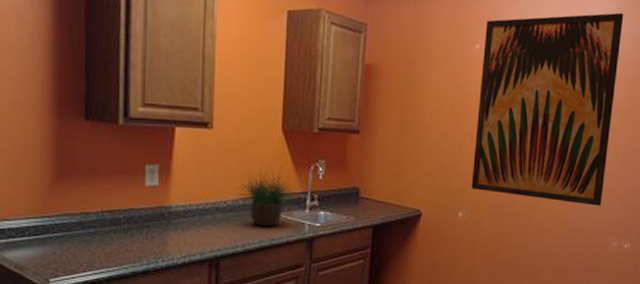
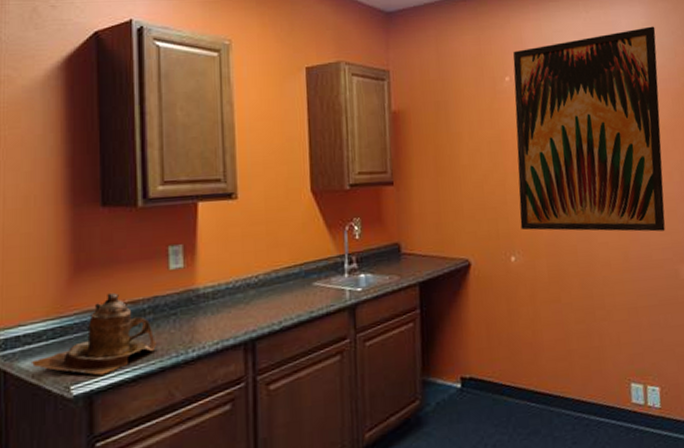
teapot: none [15,200,131,273] -> present [32,292,158,376]
potted plant: present [236,166,295,227] -> none [267,230,331,299]

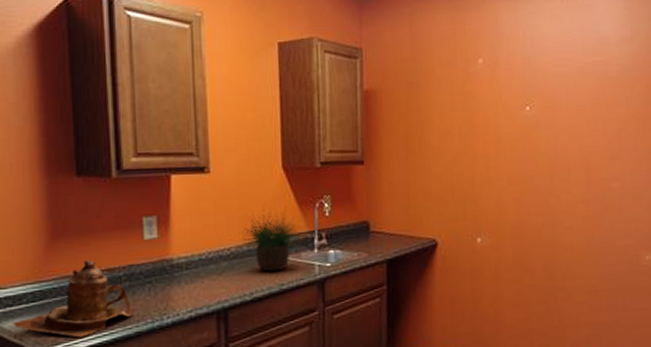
potted plant: none [267,230,331,299] -> present [239,206,302,272]
wall art: present [513,26,665,232] -> none [487,11,633,218]

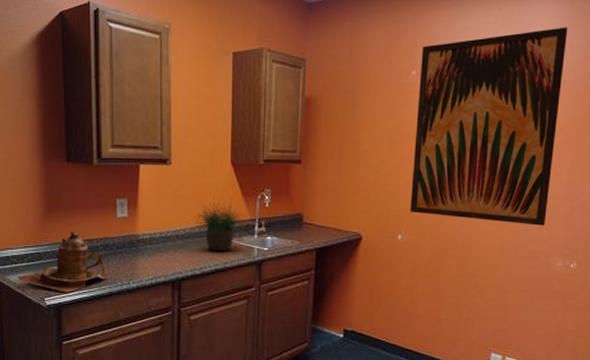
wall art: none [487,11,633,218] -> present [410,27,568,226]

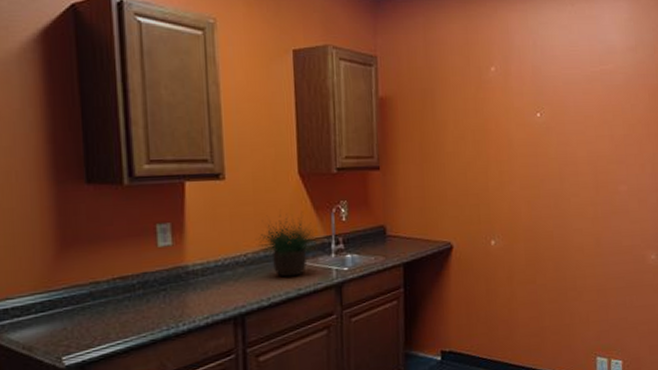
teapot: present [18,231,107,293] -> none [22,268,148,347]
wall art: present [410,27,568,226] -> none [499,22,637,220]

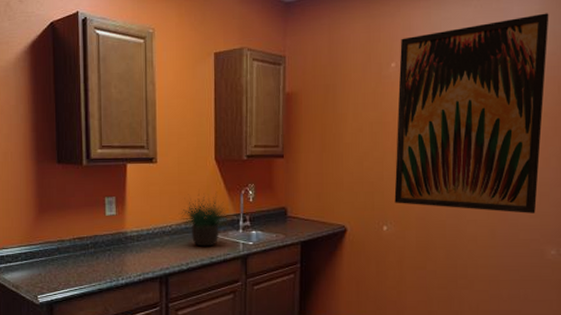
wall art: none [499,22,637,220] -> present [394,13,549,213]

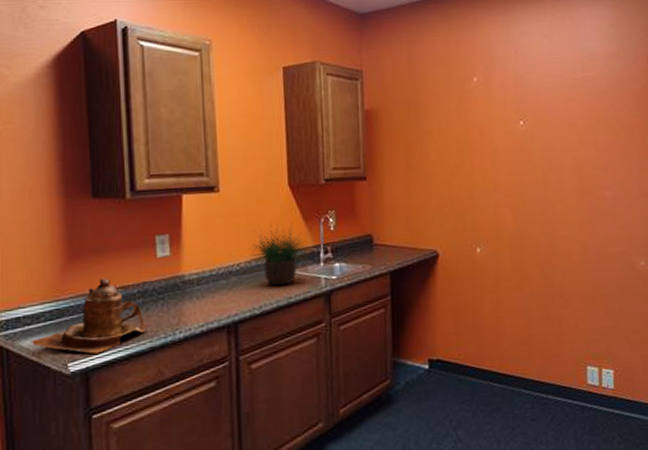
teapot: none [12,230,97,290] -> present [32,278,147,354]
wall art: present [394,13,549,213] -> none [481,29,623,226]

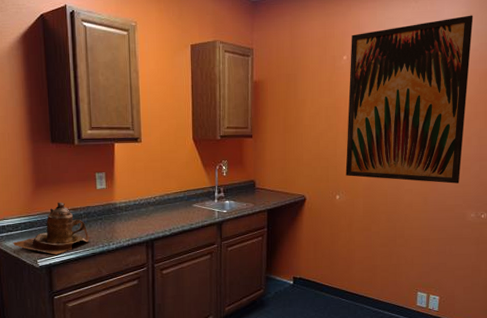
potted plant: present [248,222,308,286] -> none [161,168,206,215]
wall art: none [481,29,623,226] -> present [345,15,473,184]

